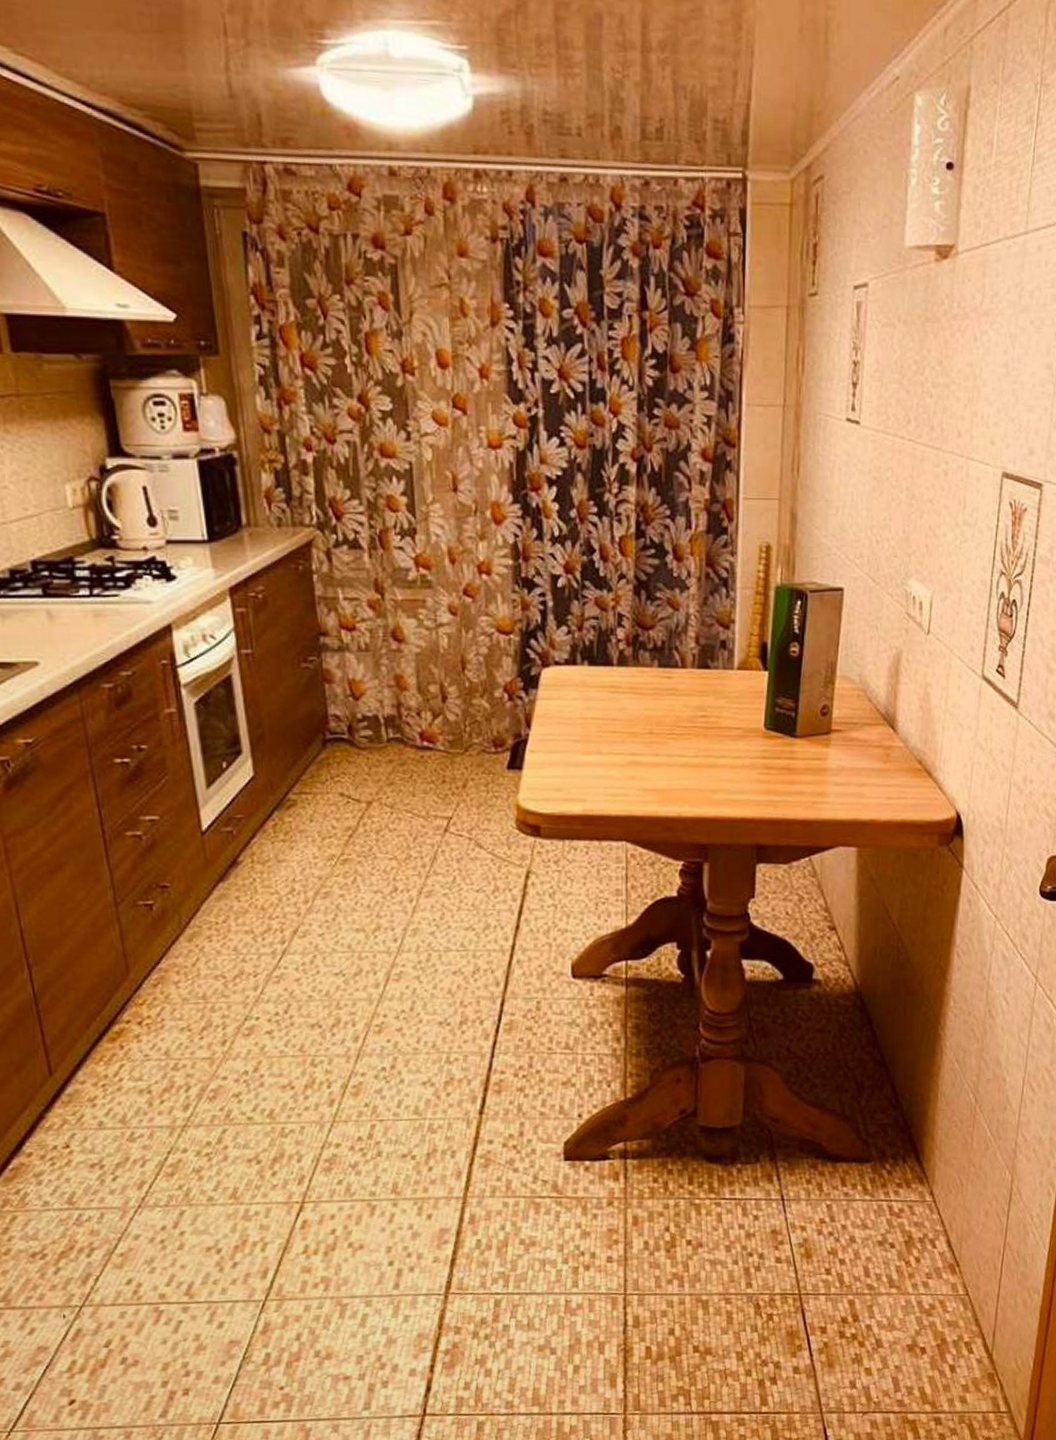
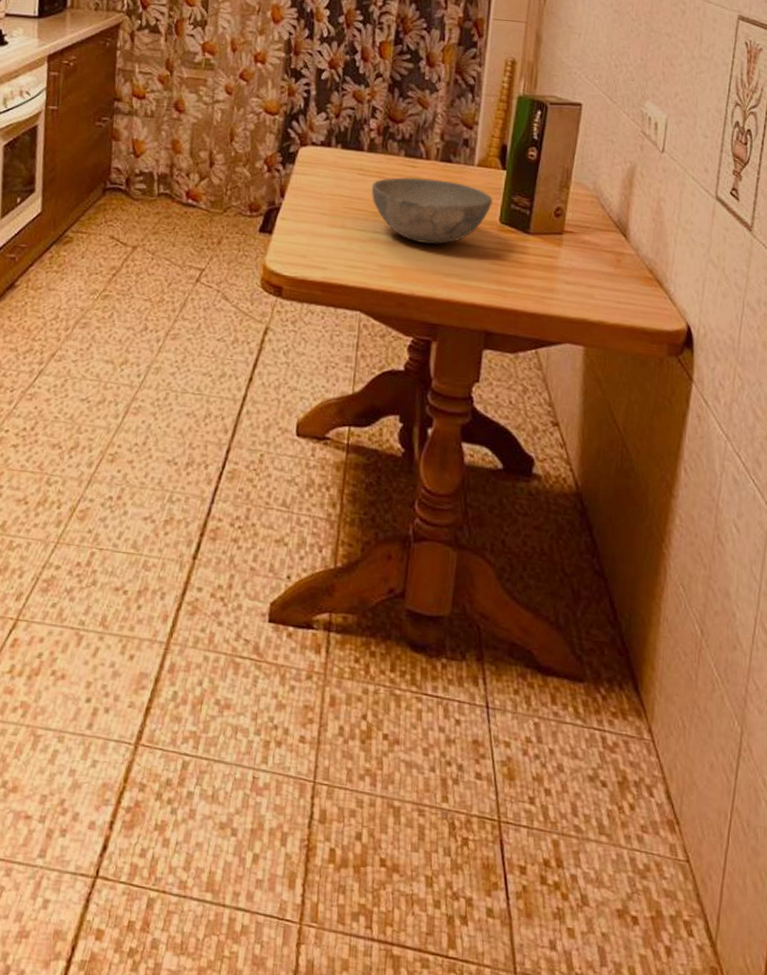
bowl: none [625,689,756,761] -> present [371,177,493,244]

